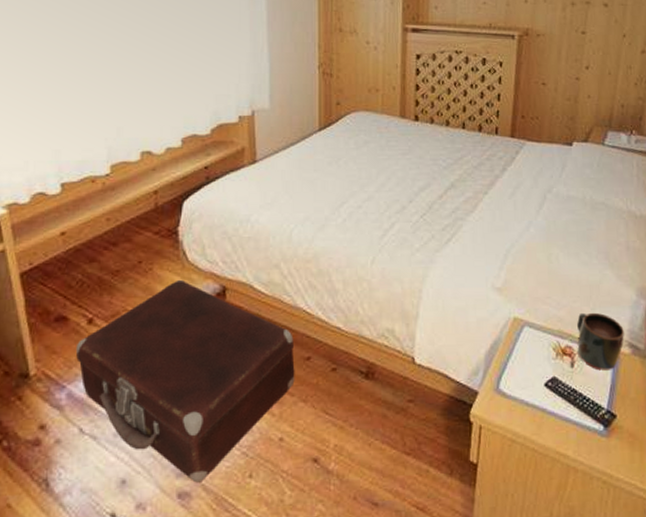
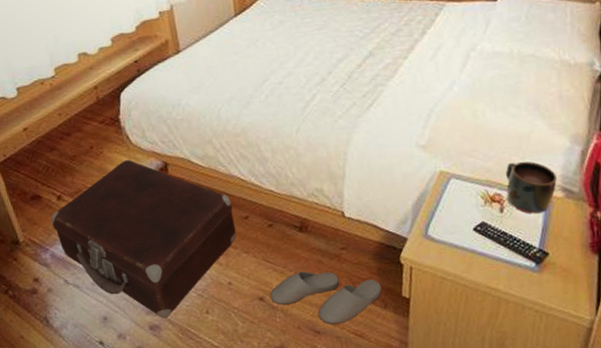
slippers: none [326,426,449,494] -> present [270,271,382,324]

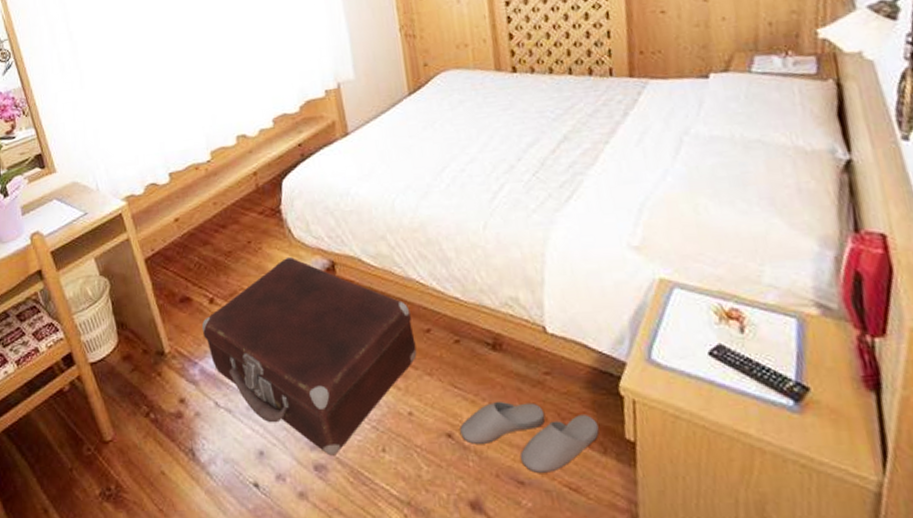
mug: present [506,161,557,214] -> none [741,268,809,336]

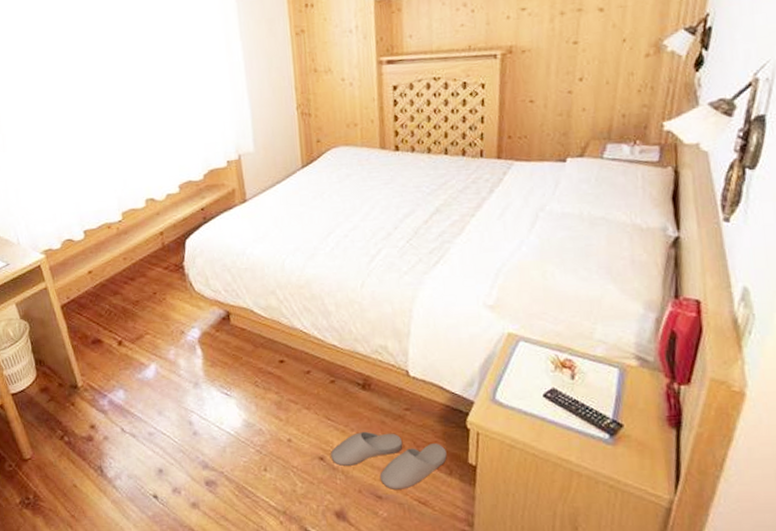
suitcase: present [201,256,417,456] -> none [111,306,298,474]

